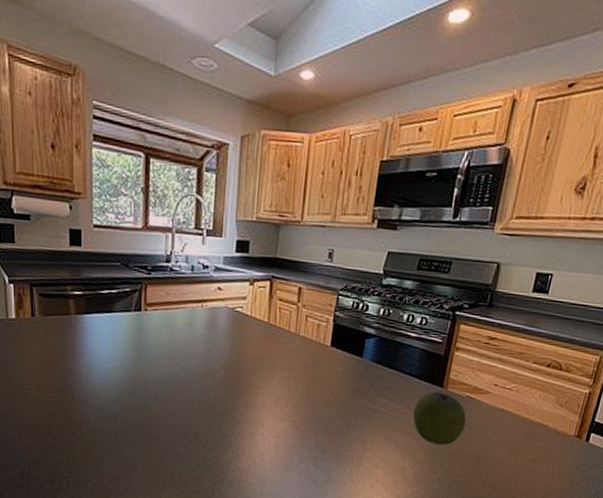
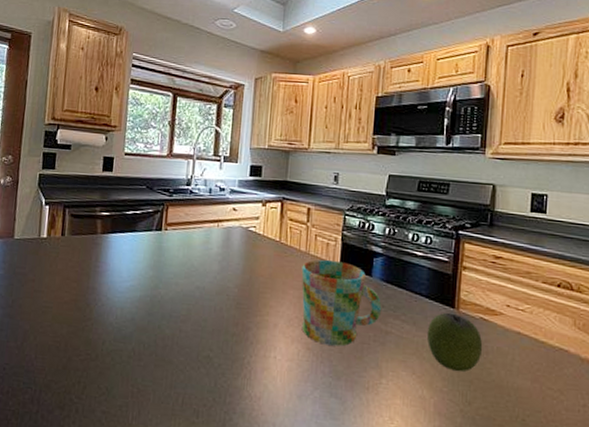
mug: none [289,341,371,424] -> present [301,259,382,346]

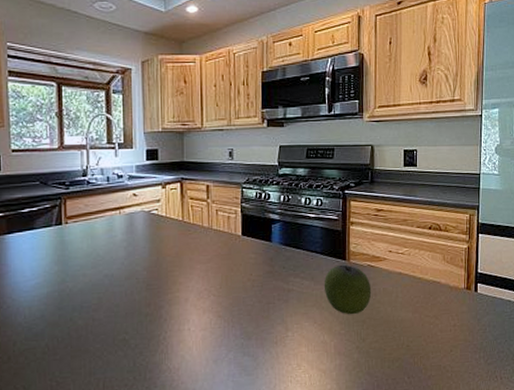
mug: present [301,259,382,346] -> none [206,231,283,310]

